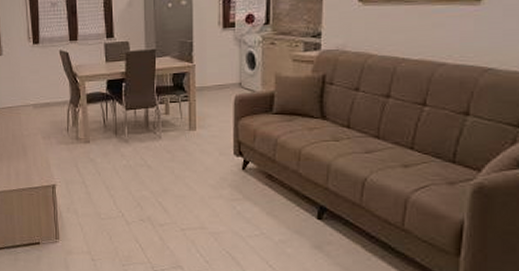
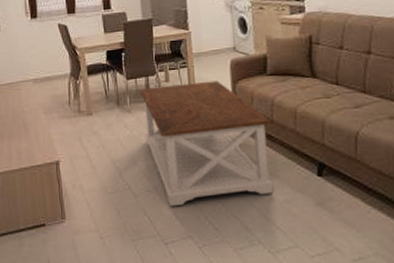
coffee table: none [139,116,273,237] -> present [140,80,274,207]

